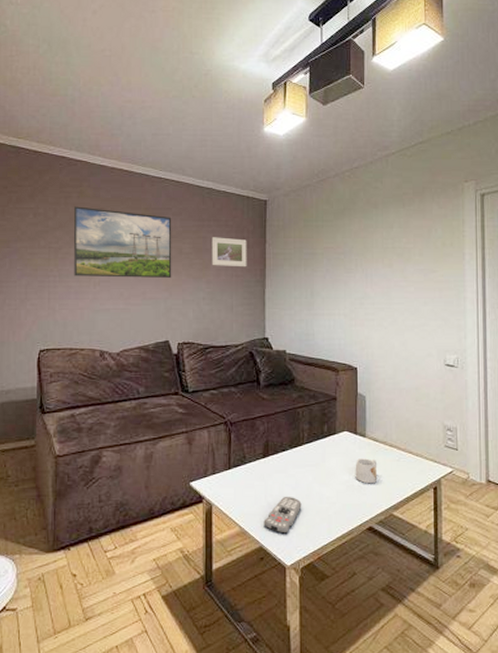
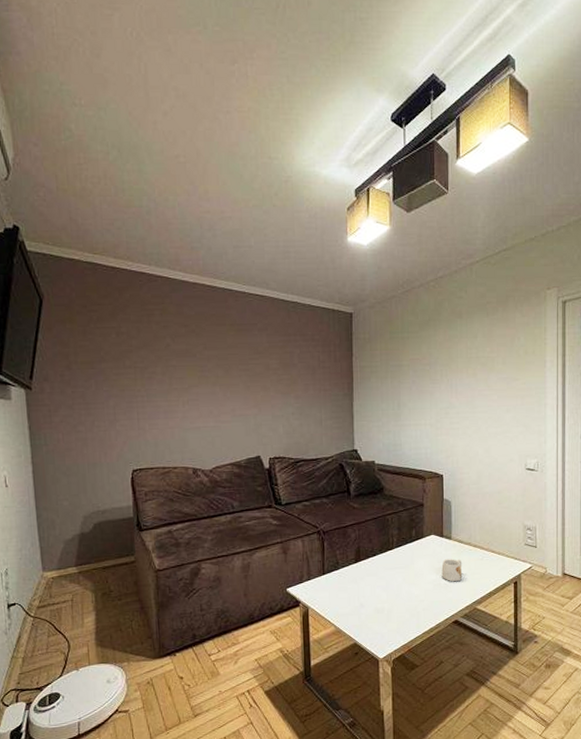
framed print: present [73,206,172,278] -> none [157,324,261,396]
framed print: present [211,237,247,267] -> none [298,352,335,382]
remote control: present [263,496,302,534] -> none [357,596,392,631]

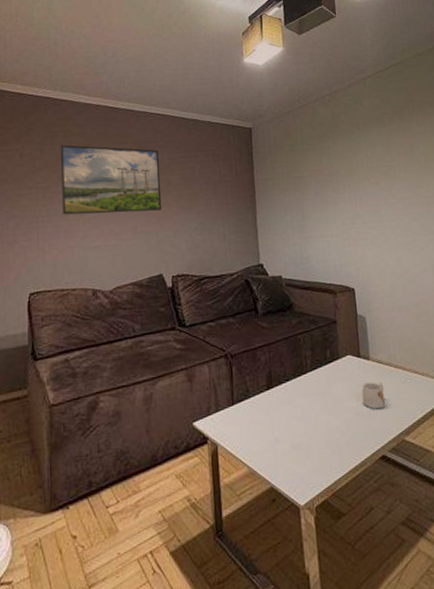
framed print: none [157,324,261,396] -> present [60,145,162,215]

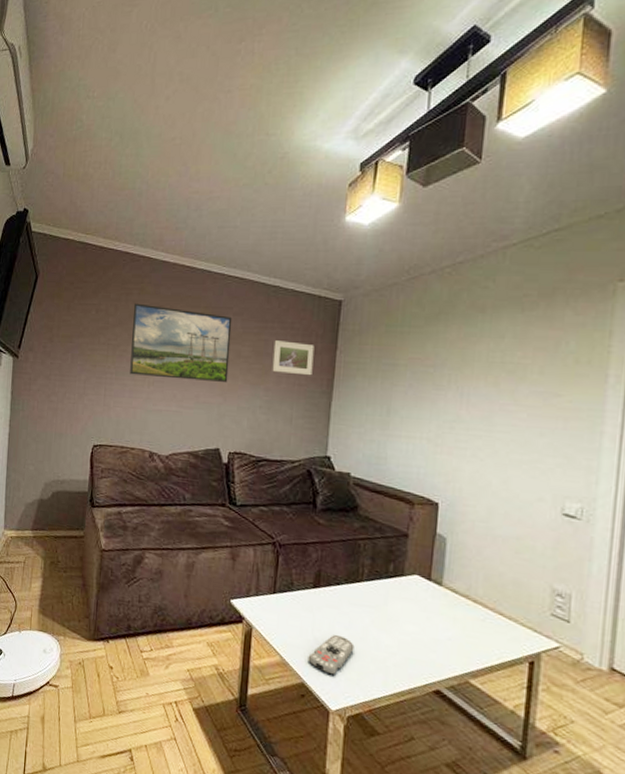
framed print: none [199,166,237,196] -> present [272,340,315,376]
remote control: none [272,429,311,471] -> present [308,634,355,676]
mug: present [361,381,386,410] -> none [423,609,455,642]

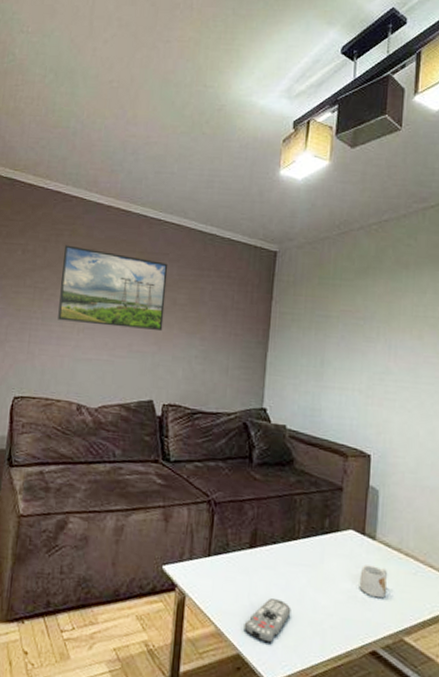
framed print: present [272,340,315,376] -> none [208,289,251,326]
mug: none [423,609,455,642] -> present [359,565,388,599]

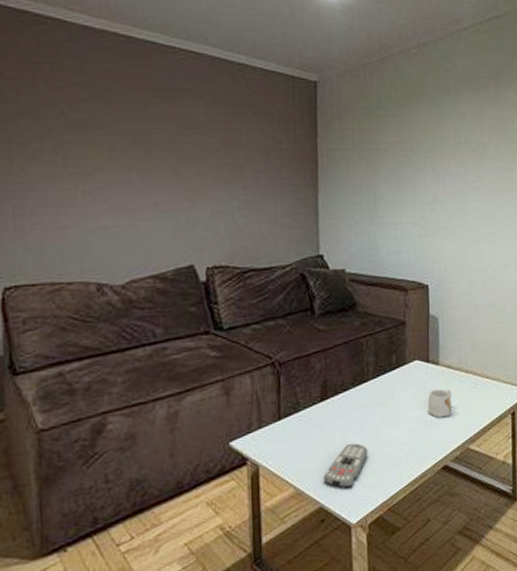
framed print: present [58,245,168,330] -> none [45,83,195,184]

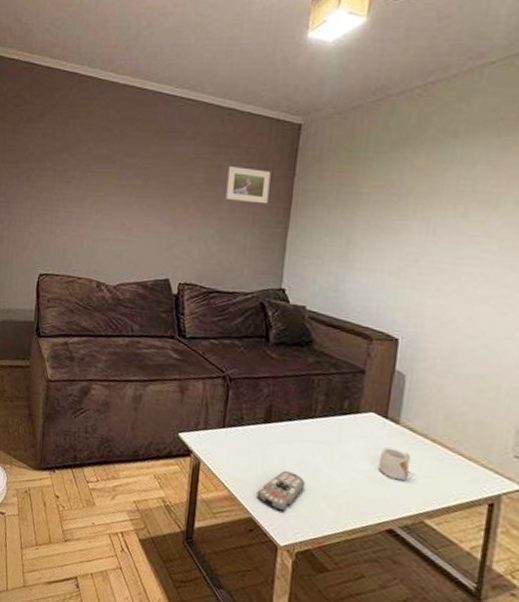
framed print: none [247,128,294,168] -> present [225,166,271,204]

